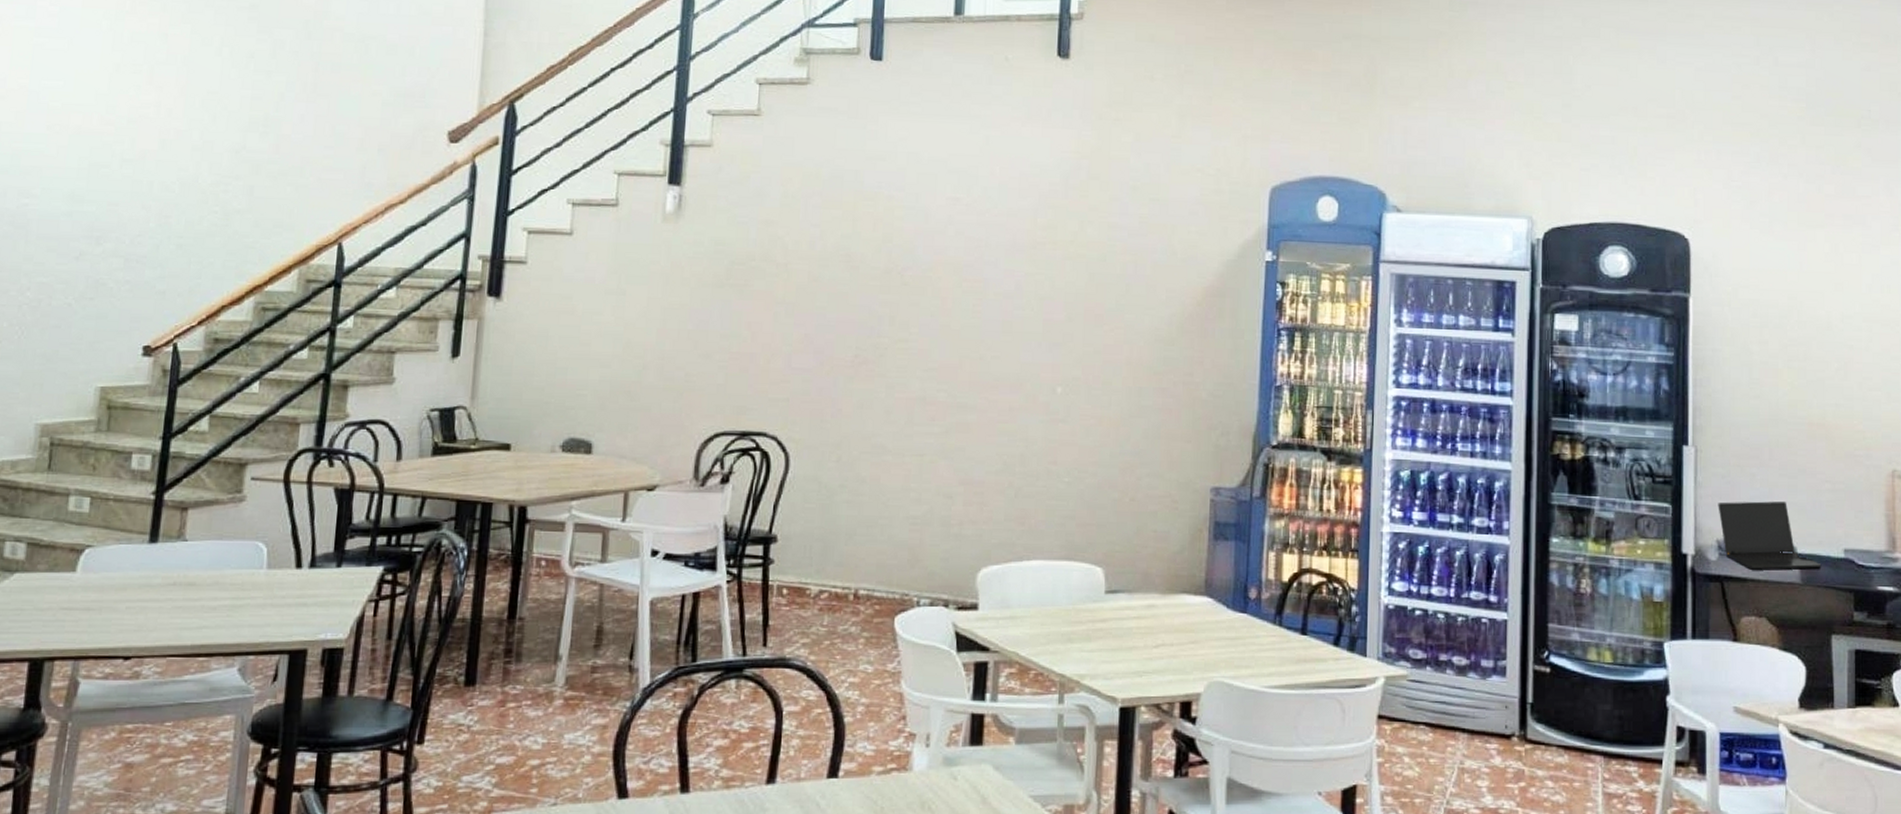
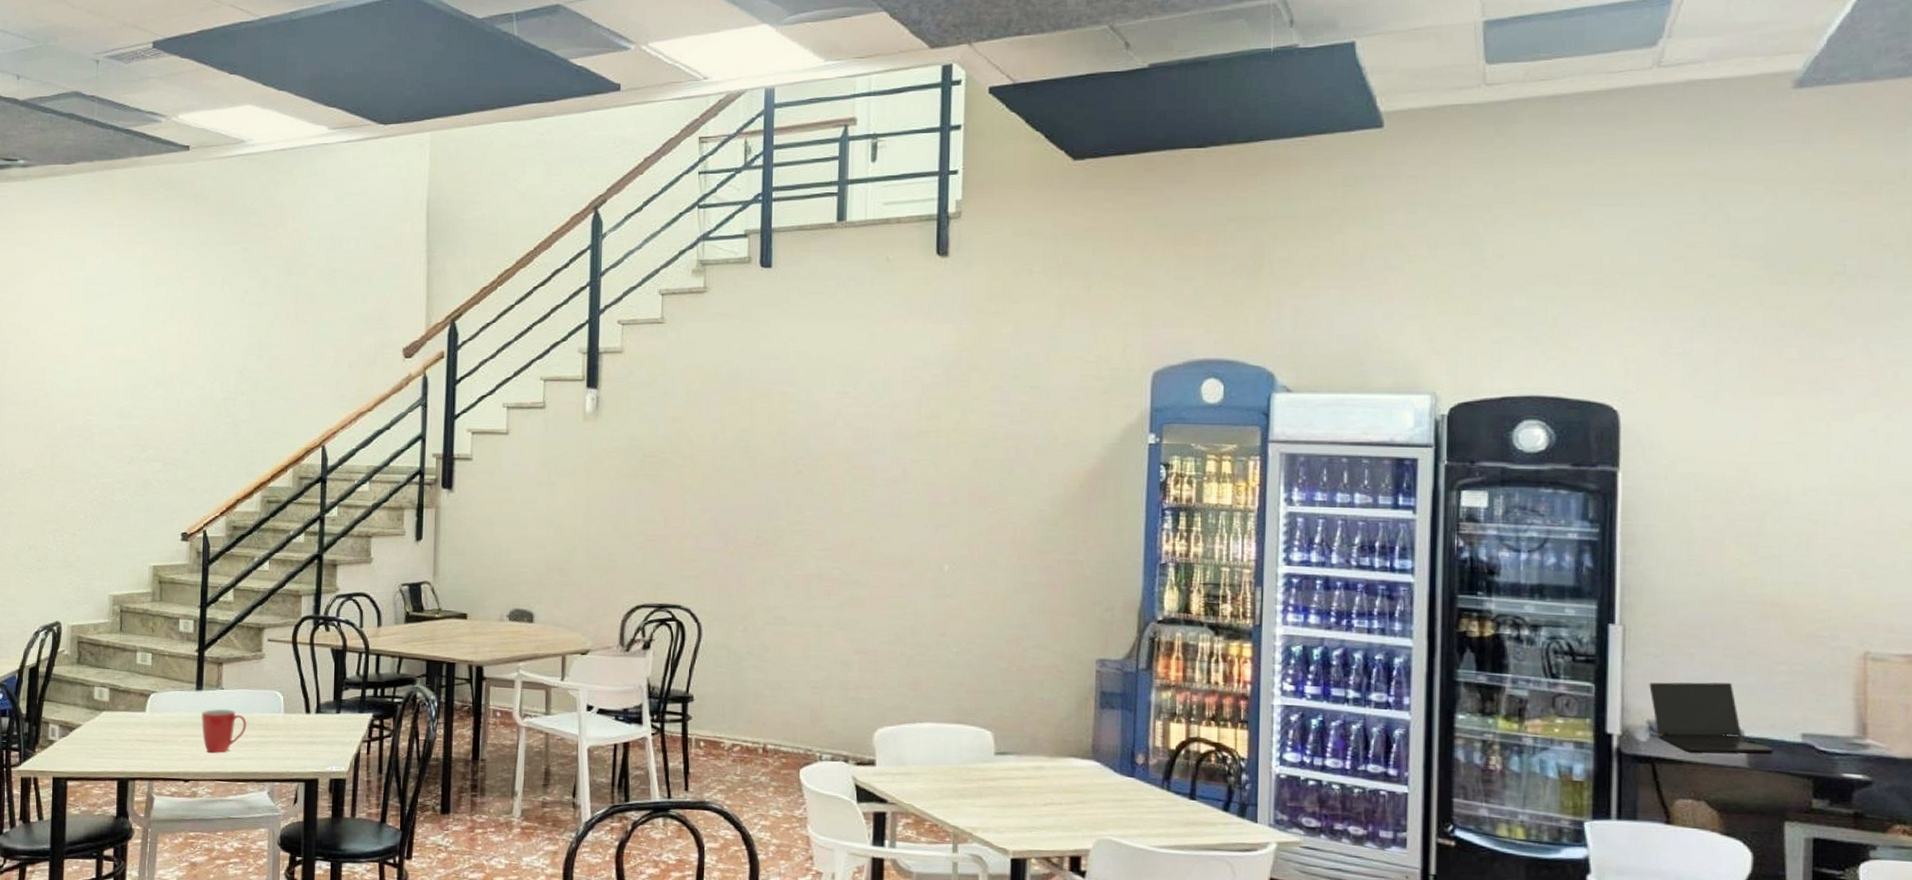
mug: none [152,565,216,621] -> present [201,709,247,753]

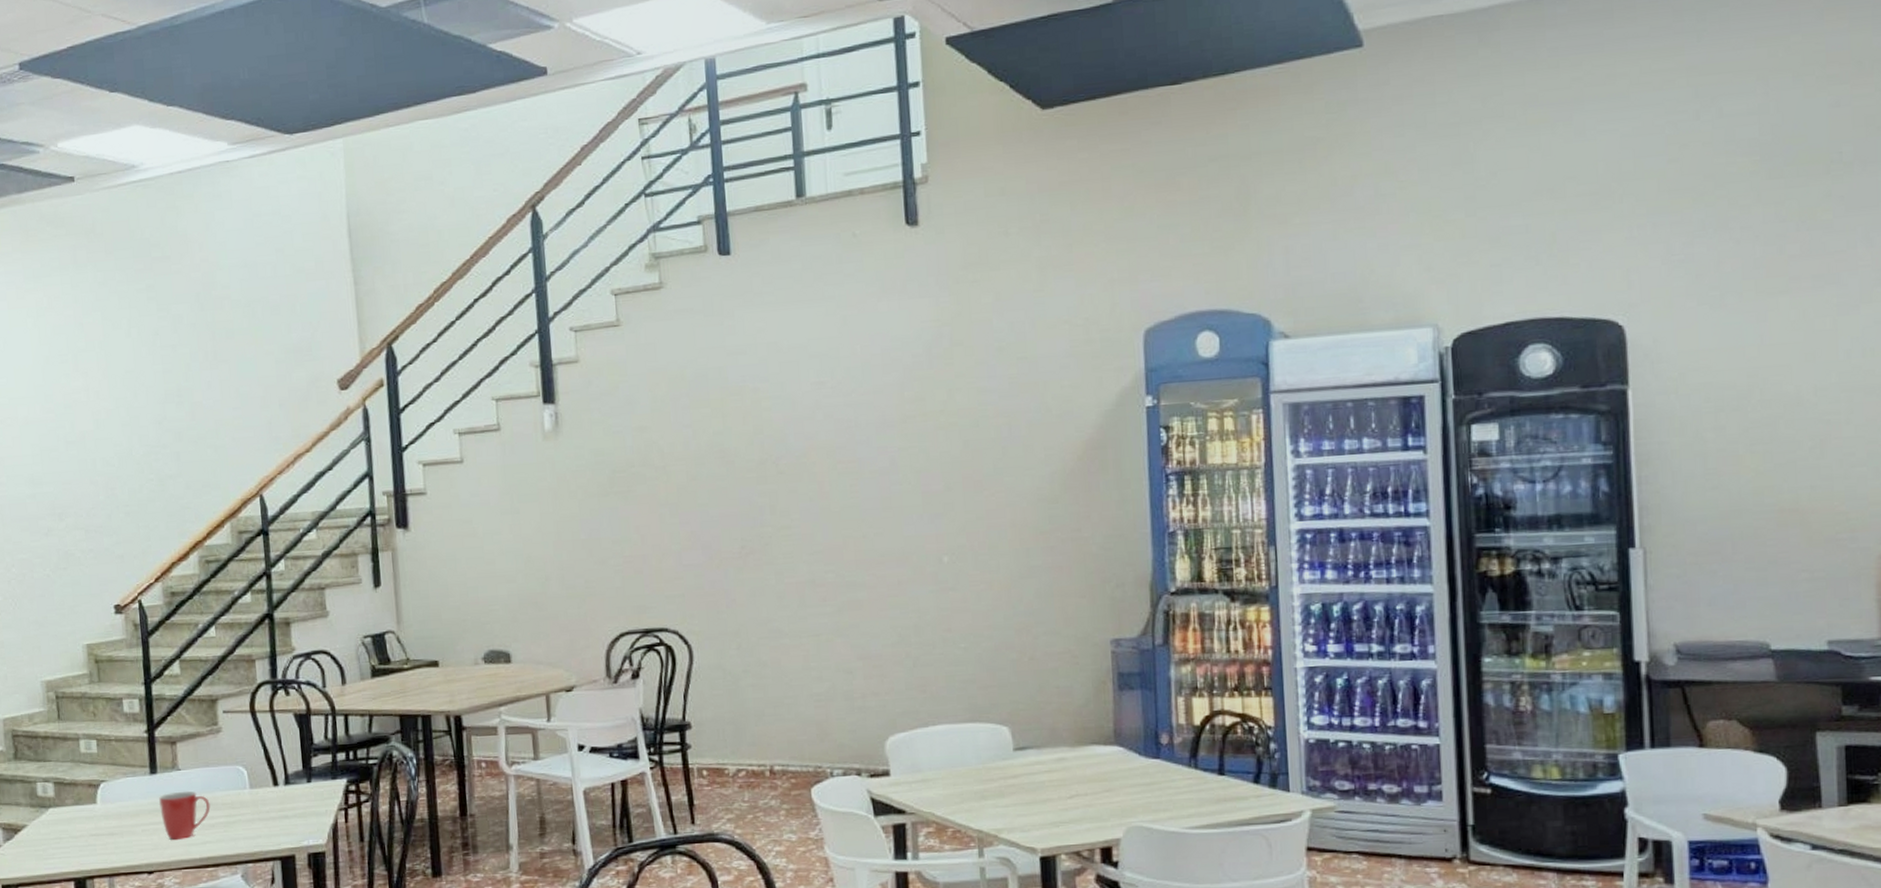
laptop: present [1649,682,1774,754] -> none [1673,597,1801,672]

